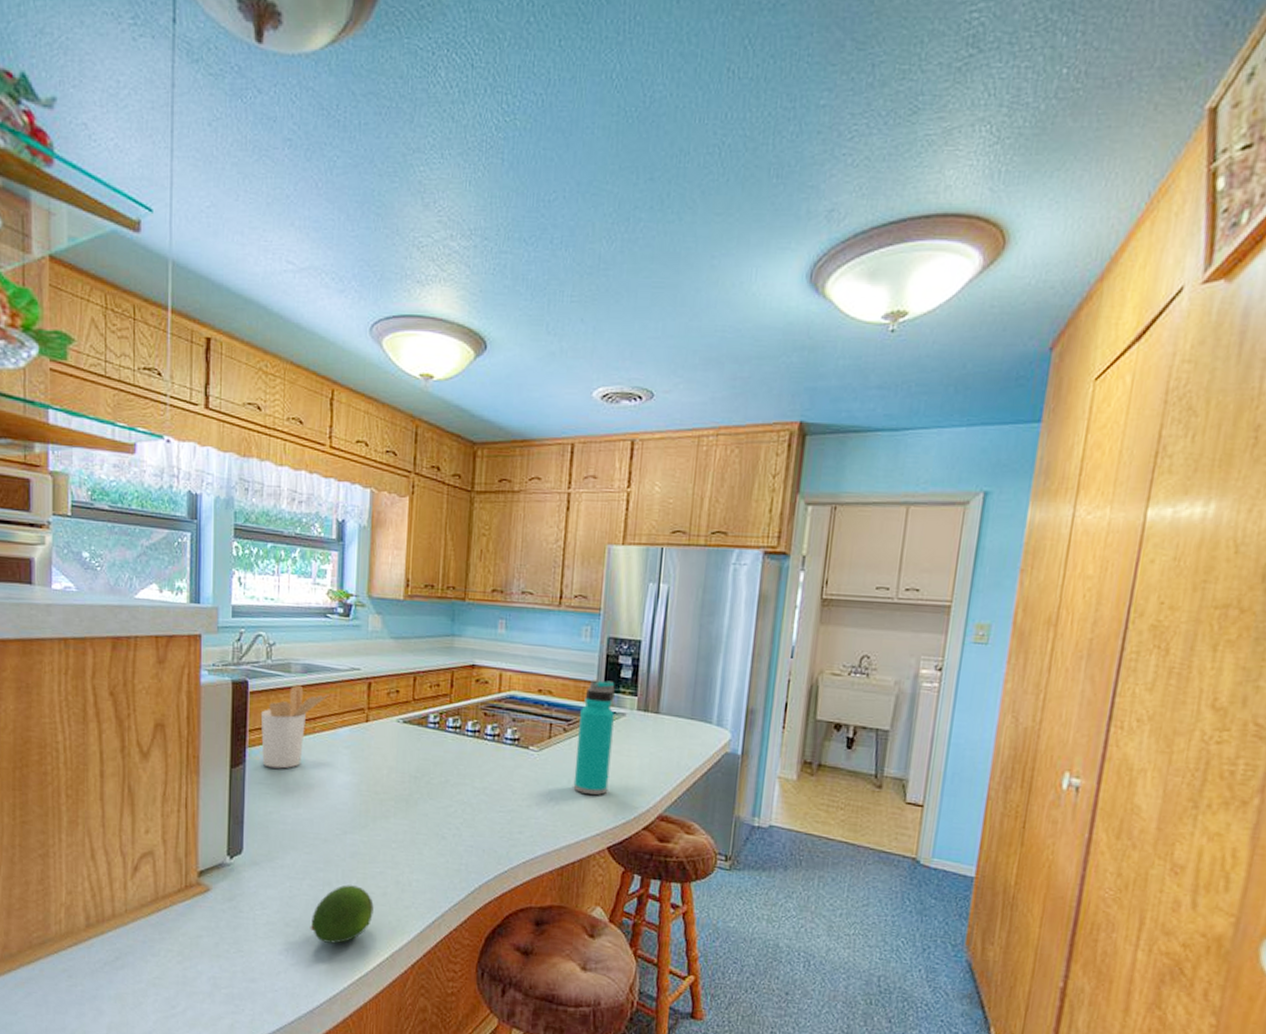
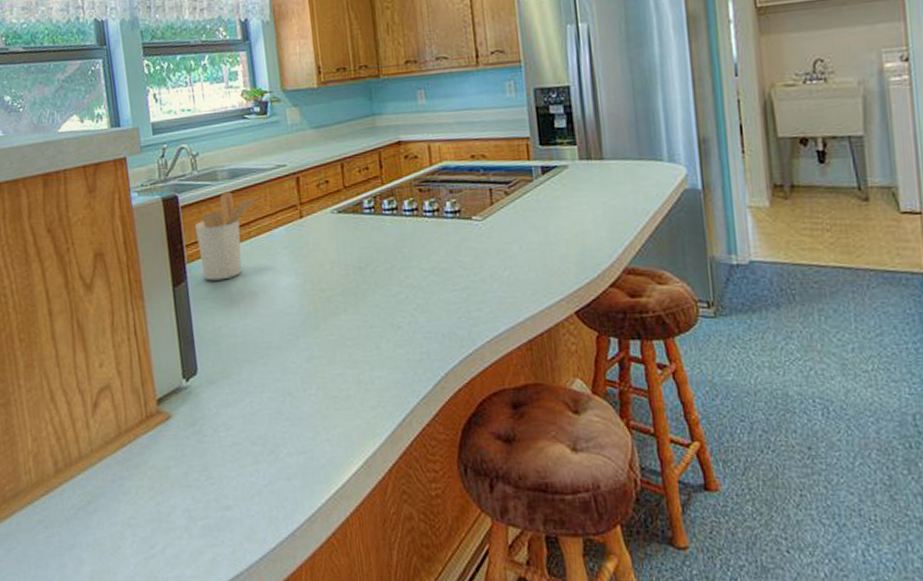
fruit: present [310,884,374,944] -> none [277,392,340,457]
water bottle: present [573,680,615,795] -> none [519,133,564,258]

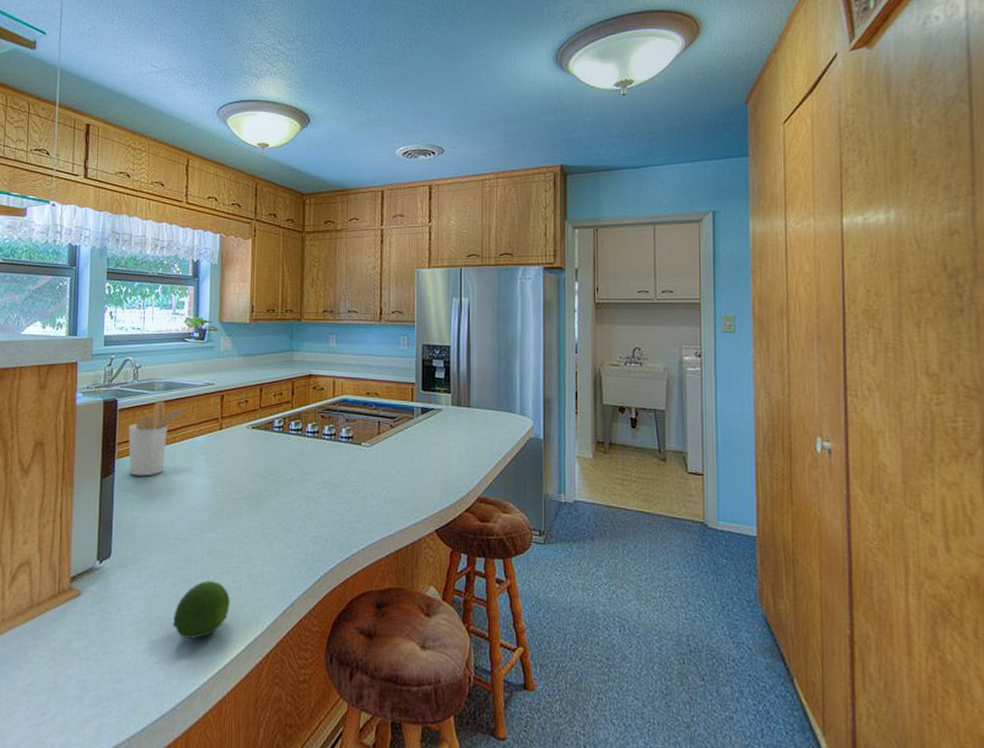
fruit: none [277,392,340,457] -> present [172,581,230,639]

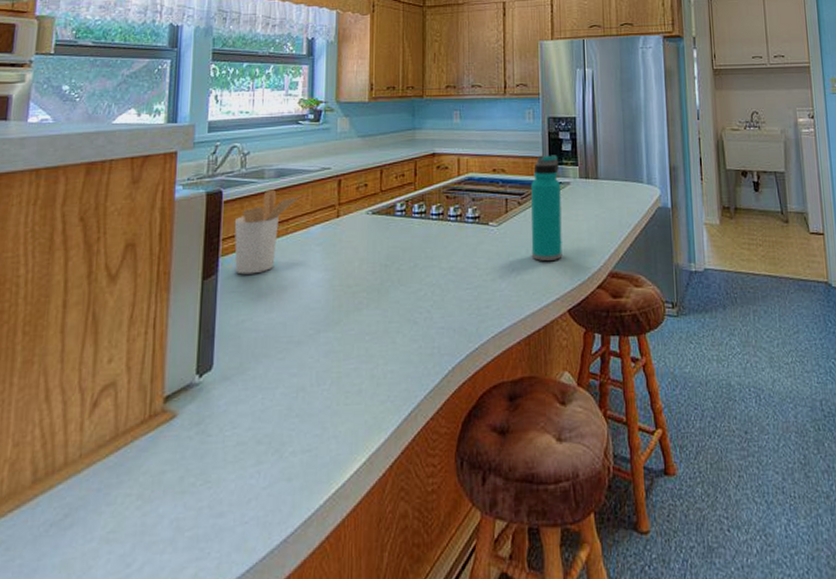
fruit: present [172,581,230,639] -> none [283,387,349,456]
water bottle: none [402,381,433,482] -> present [531,155,563,261]

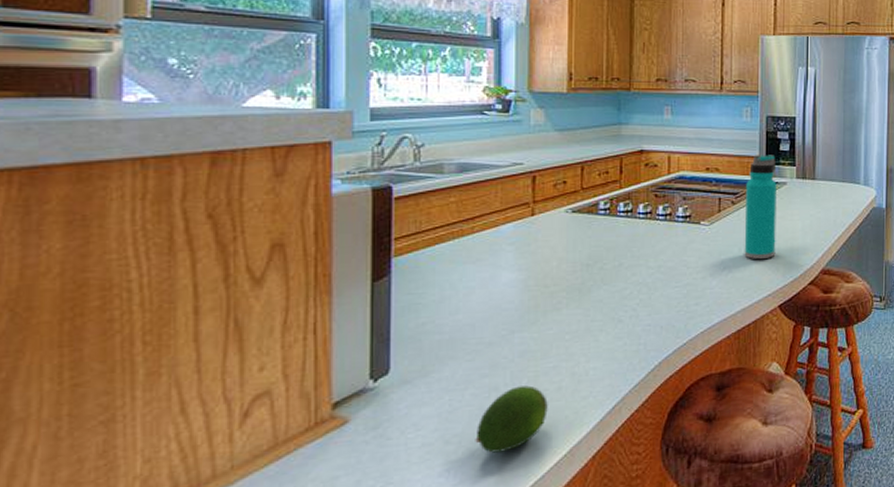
utensil holder: present [234,189,302,275] -> none [408,185,489,276]
fruit: none [283,387,349,456] -> present [475,385,548,453]

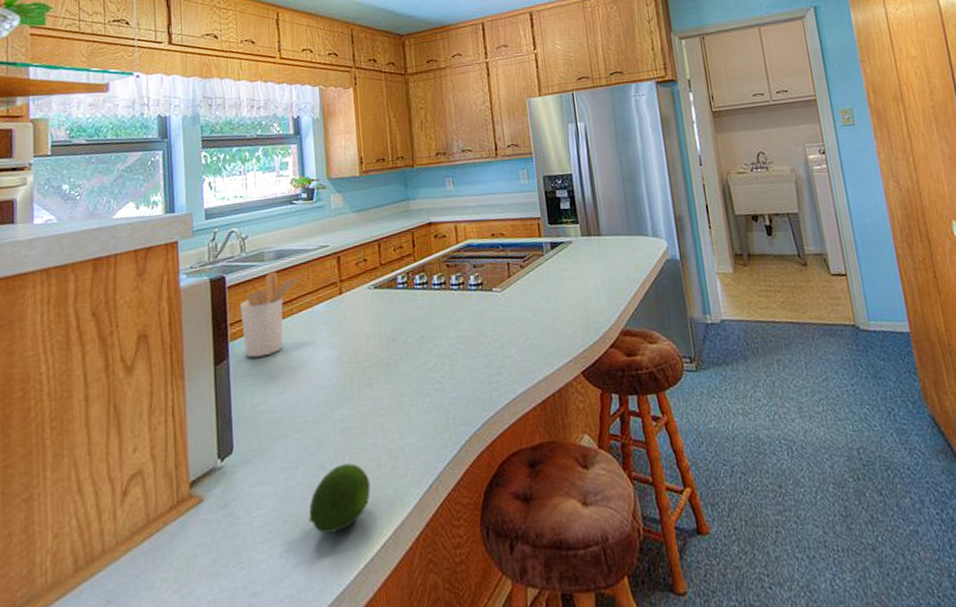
utensil holder: none [408,185,489,276] -> present [239,271,303,358]
water bottle: present [744,155,777,259] -> none [532,214,571,324]

